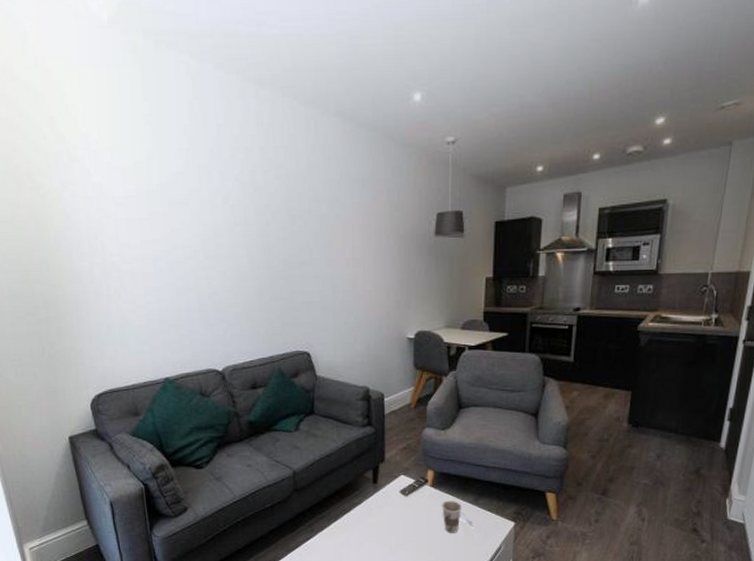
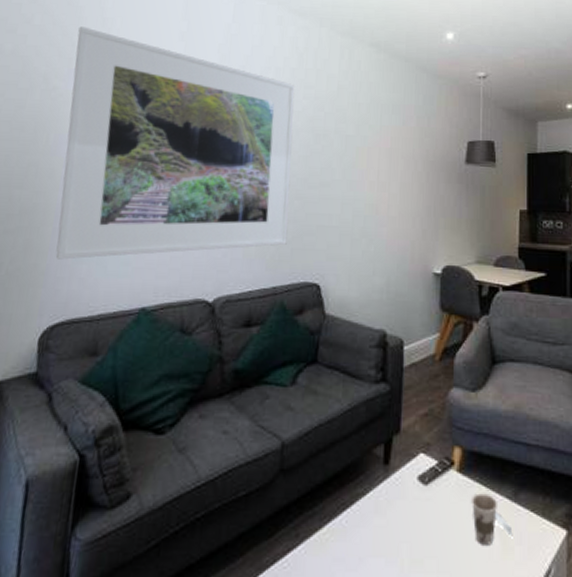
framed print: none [45,116,277,342] -> present [55,26,295,260]

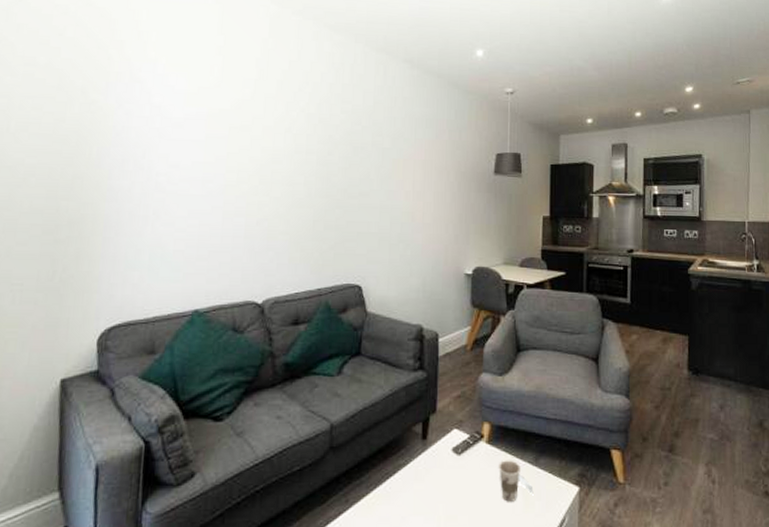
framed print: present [55,26,295,260] -> none [107,39,333,267]

